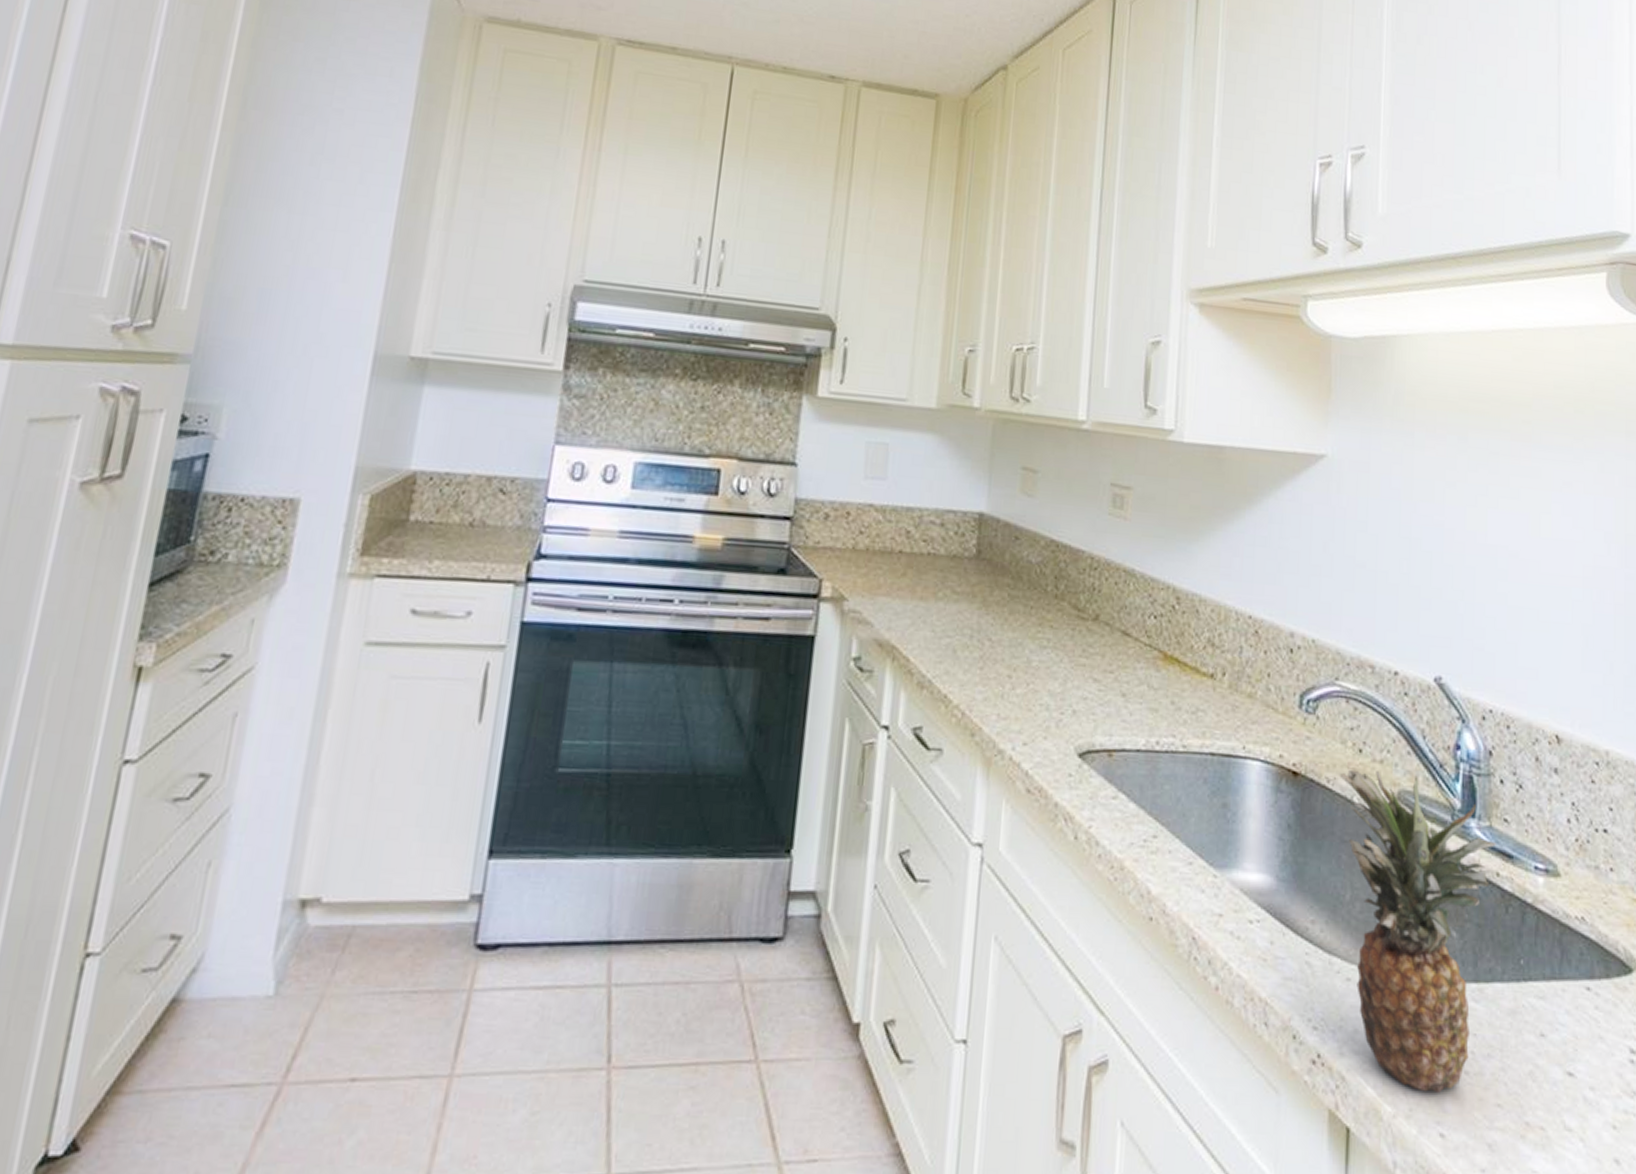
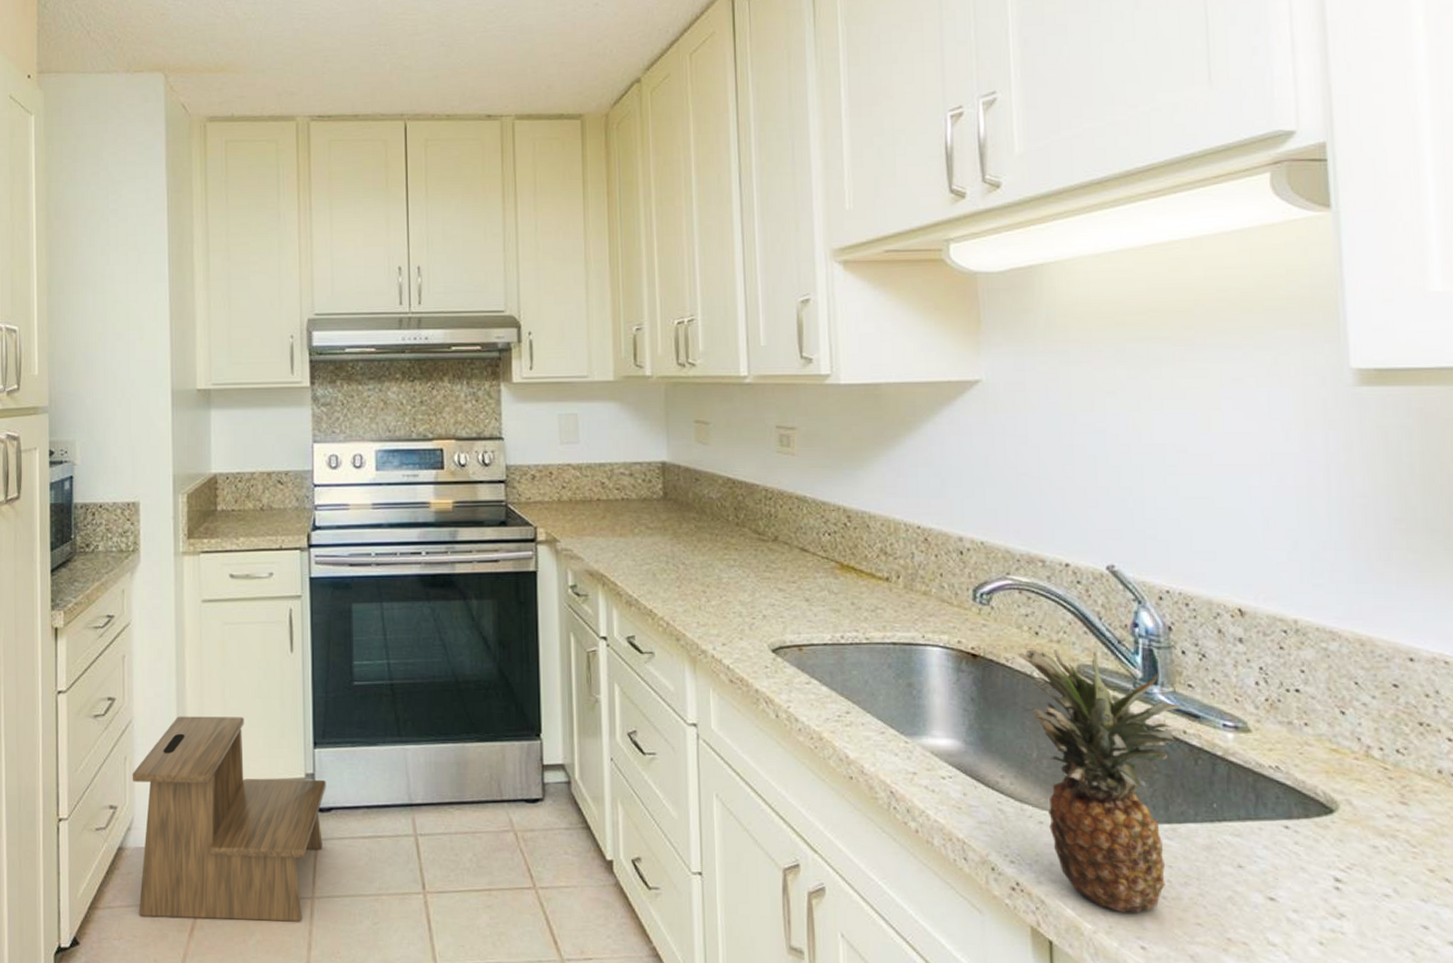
step stool: none [184,805,498,1112] -> present [132,716,326,922]

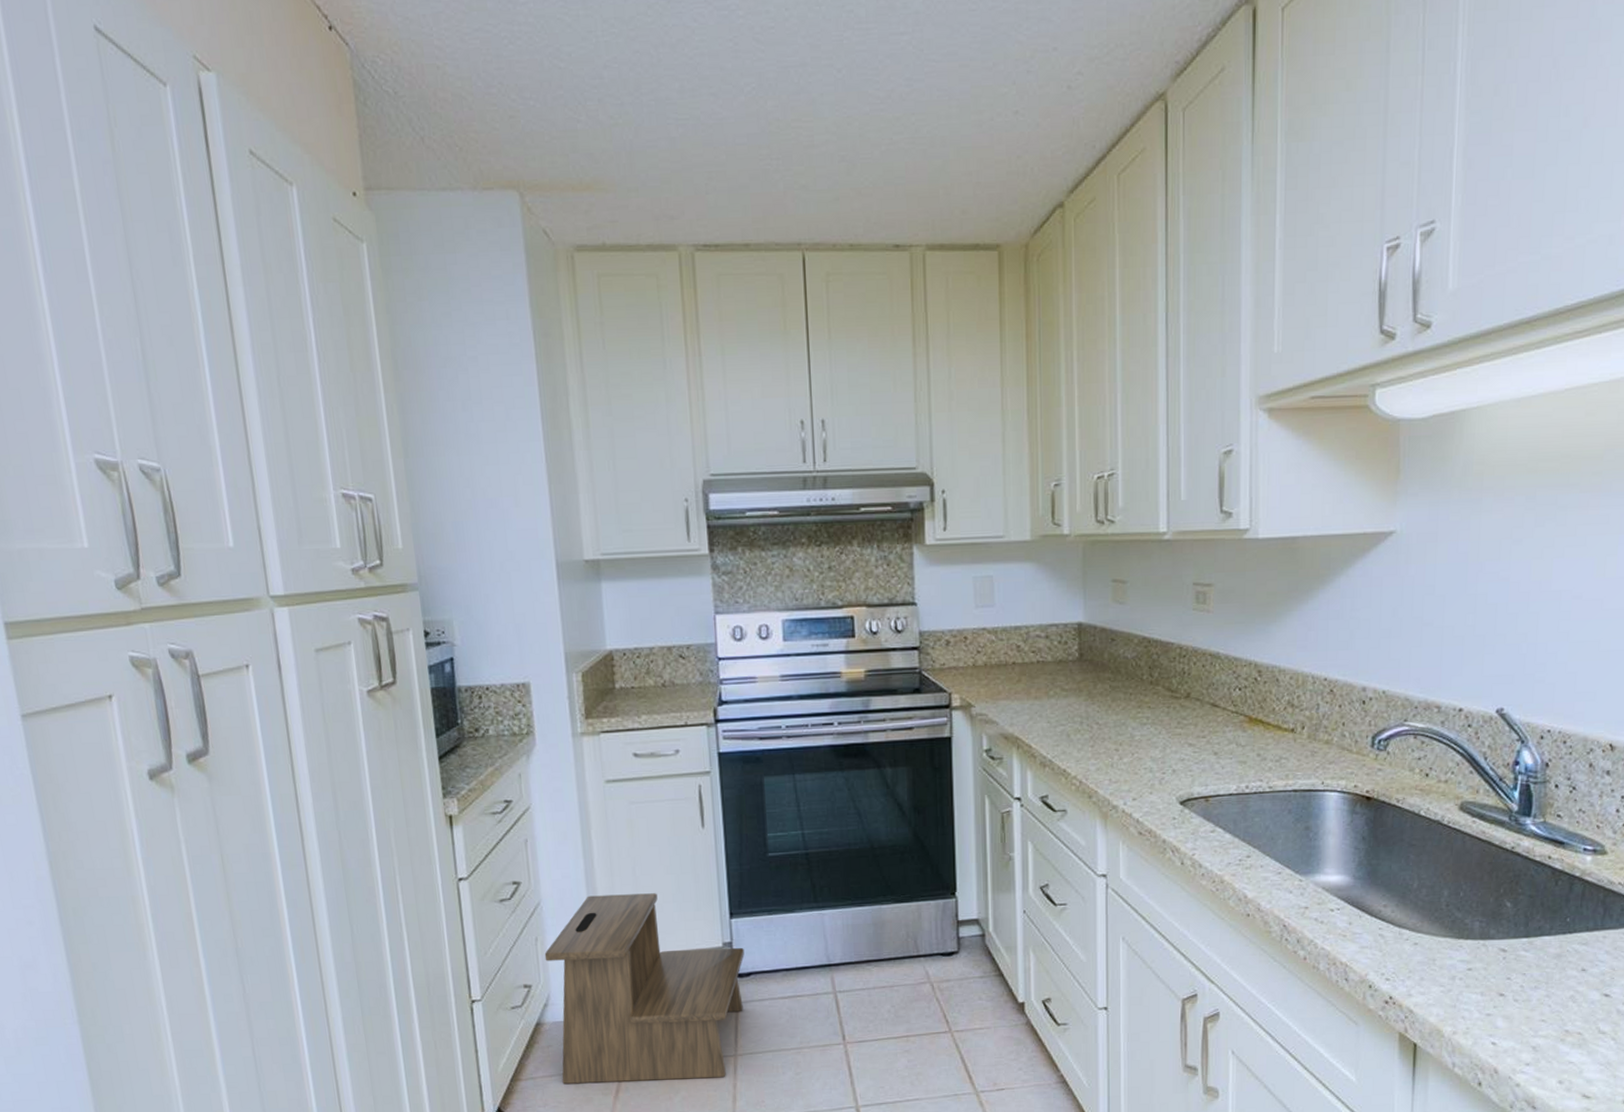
fruit: present [1017,649,1182,914] -> none [1407,789,1550,1016]

